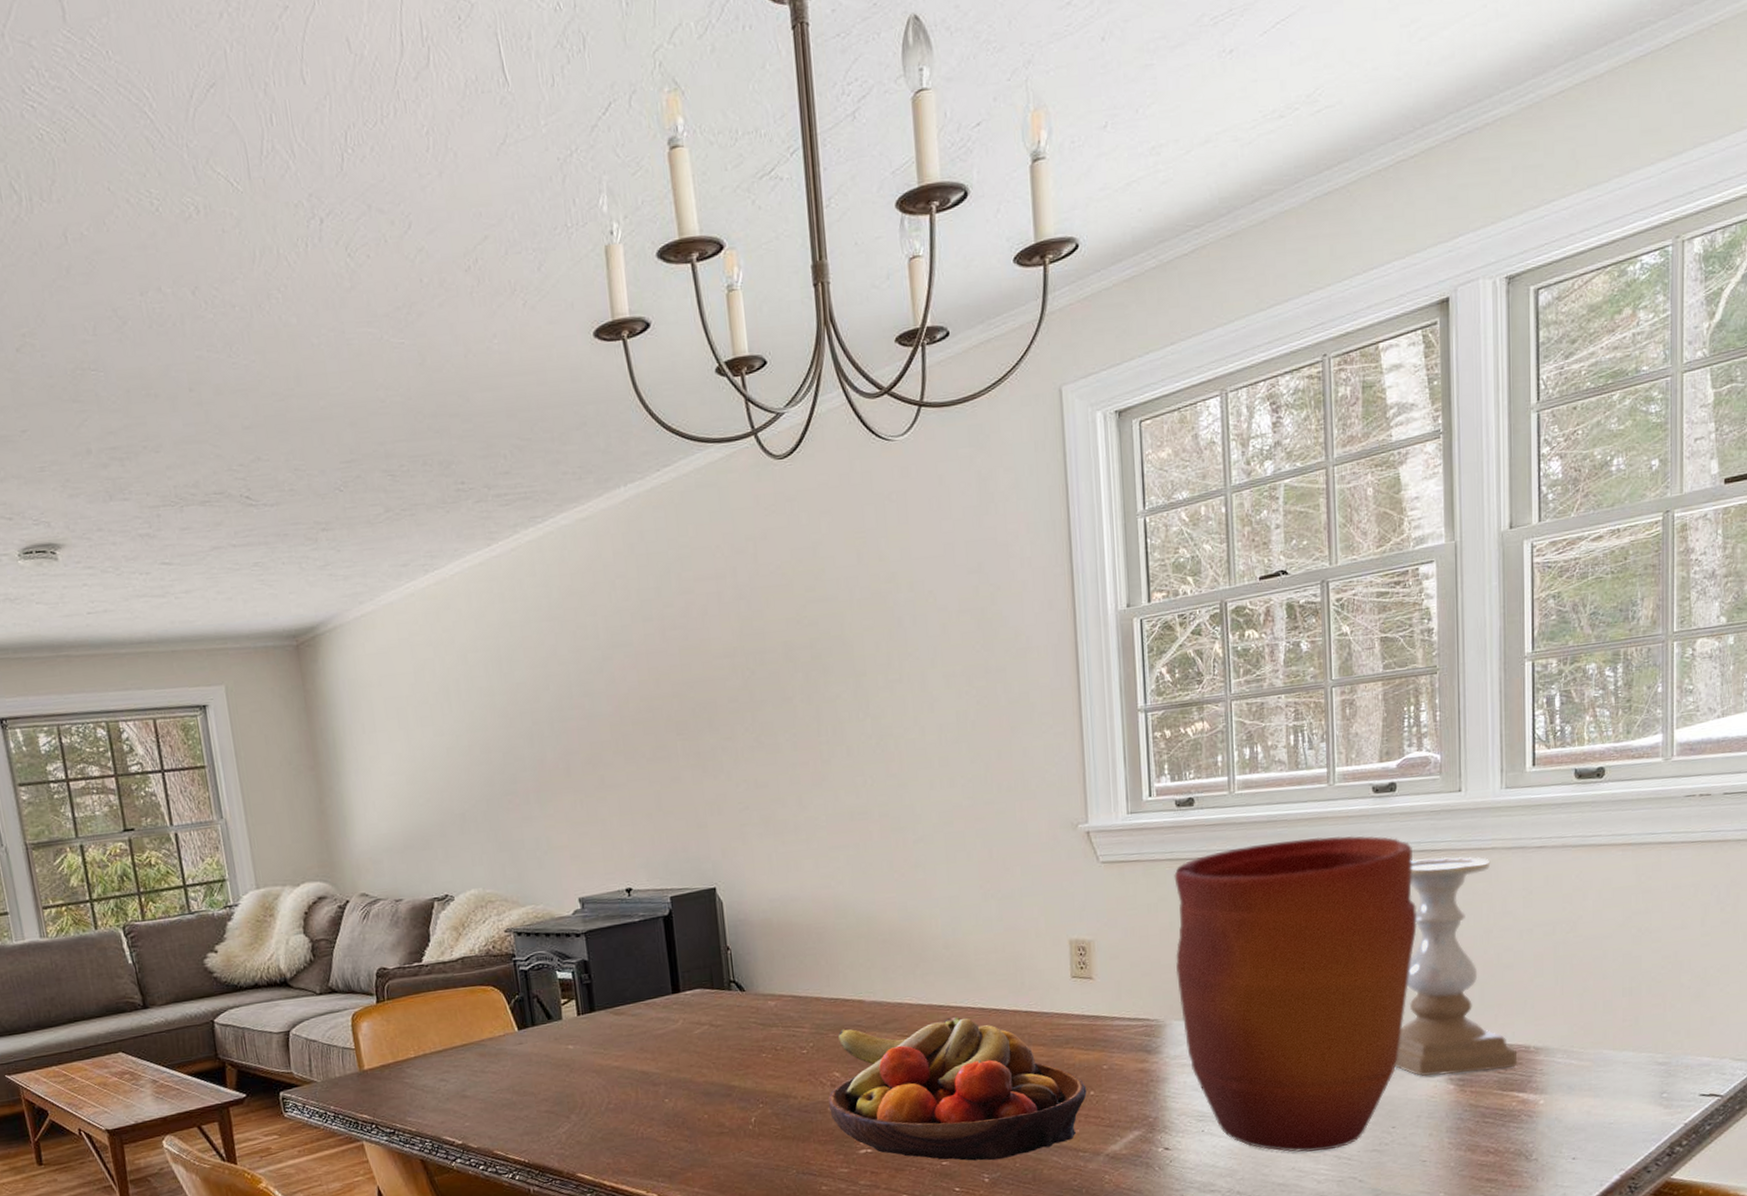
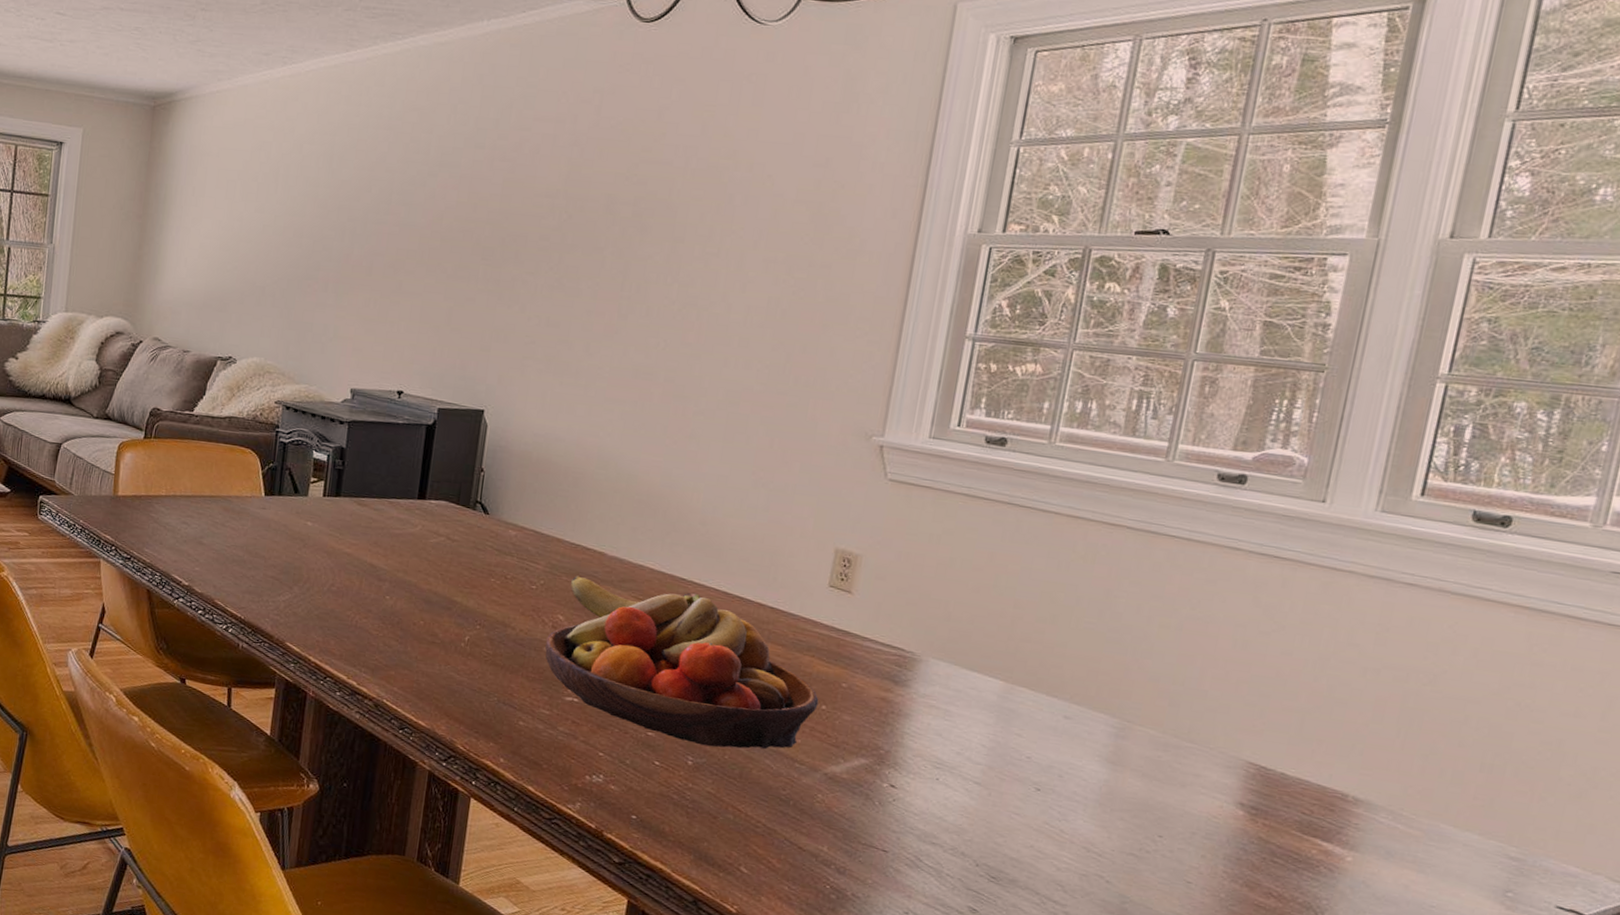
vase: present [1174,835,1418,1152] -> none [939,499,1252,841]
candle holder: present [1394,856,1518,1076] -> none [1176,560,1344,812]

